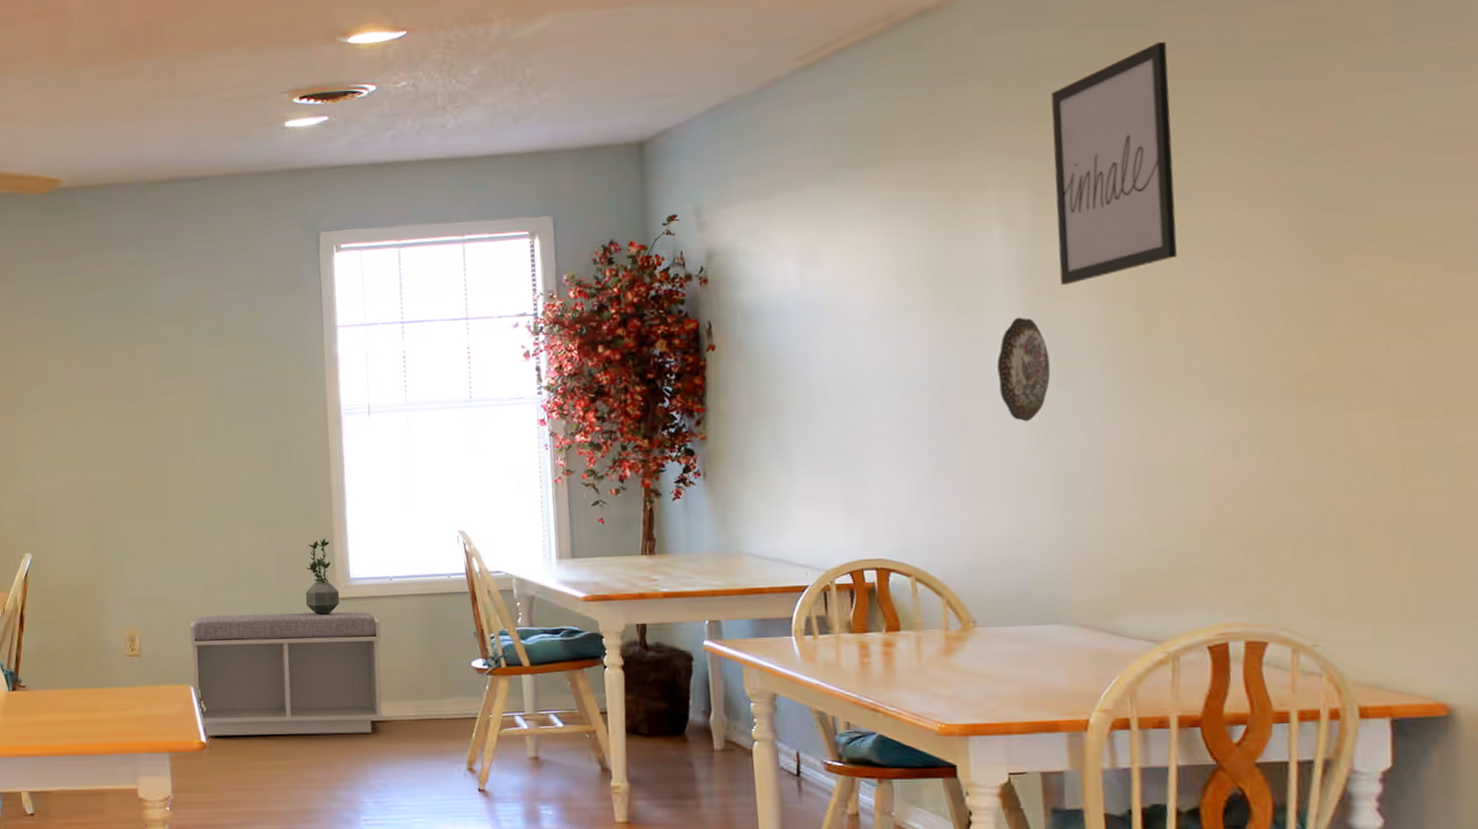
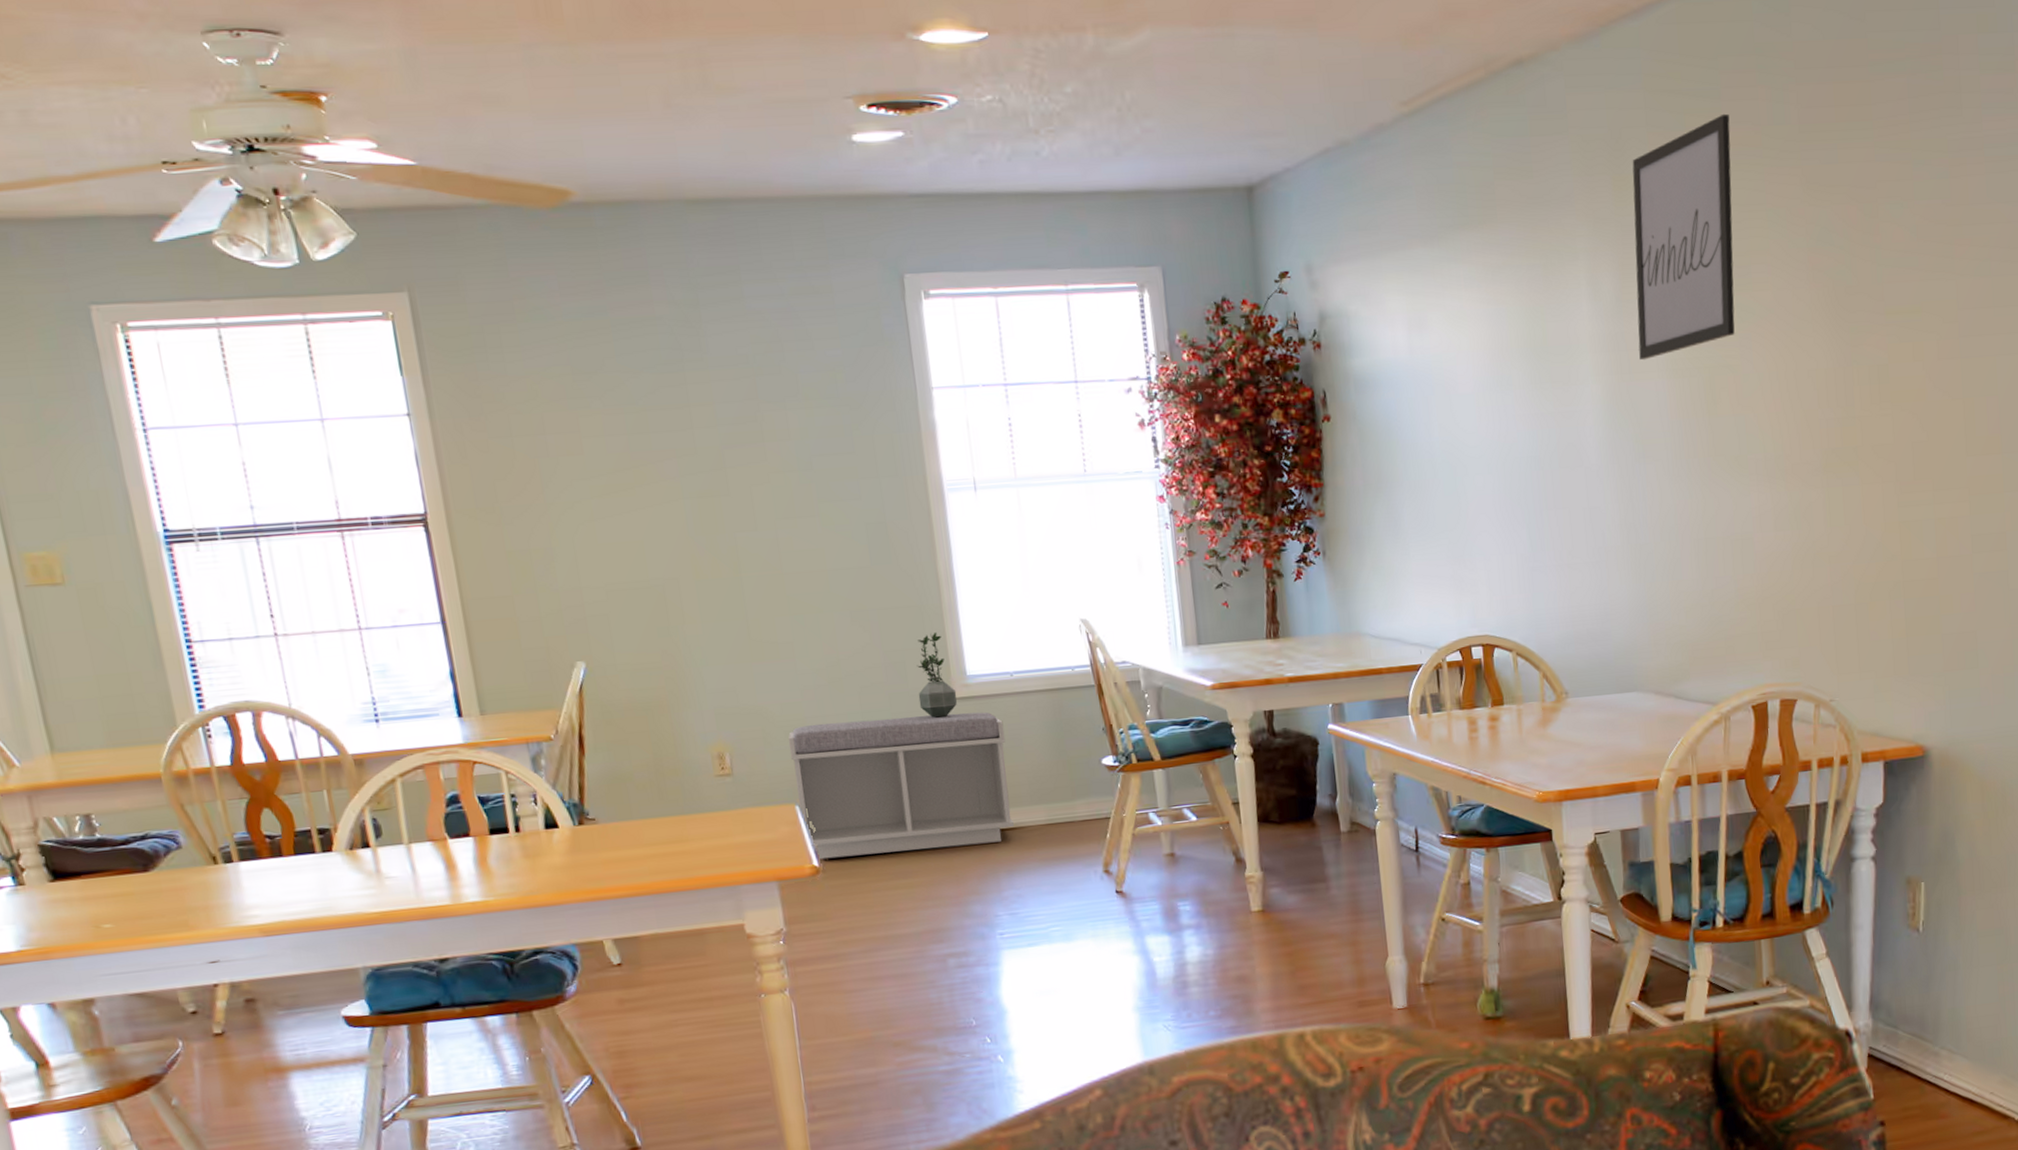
decorative plate: present [997,317,1051,422] -> none [1585,391,1630,497]

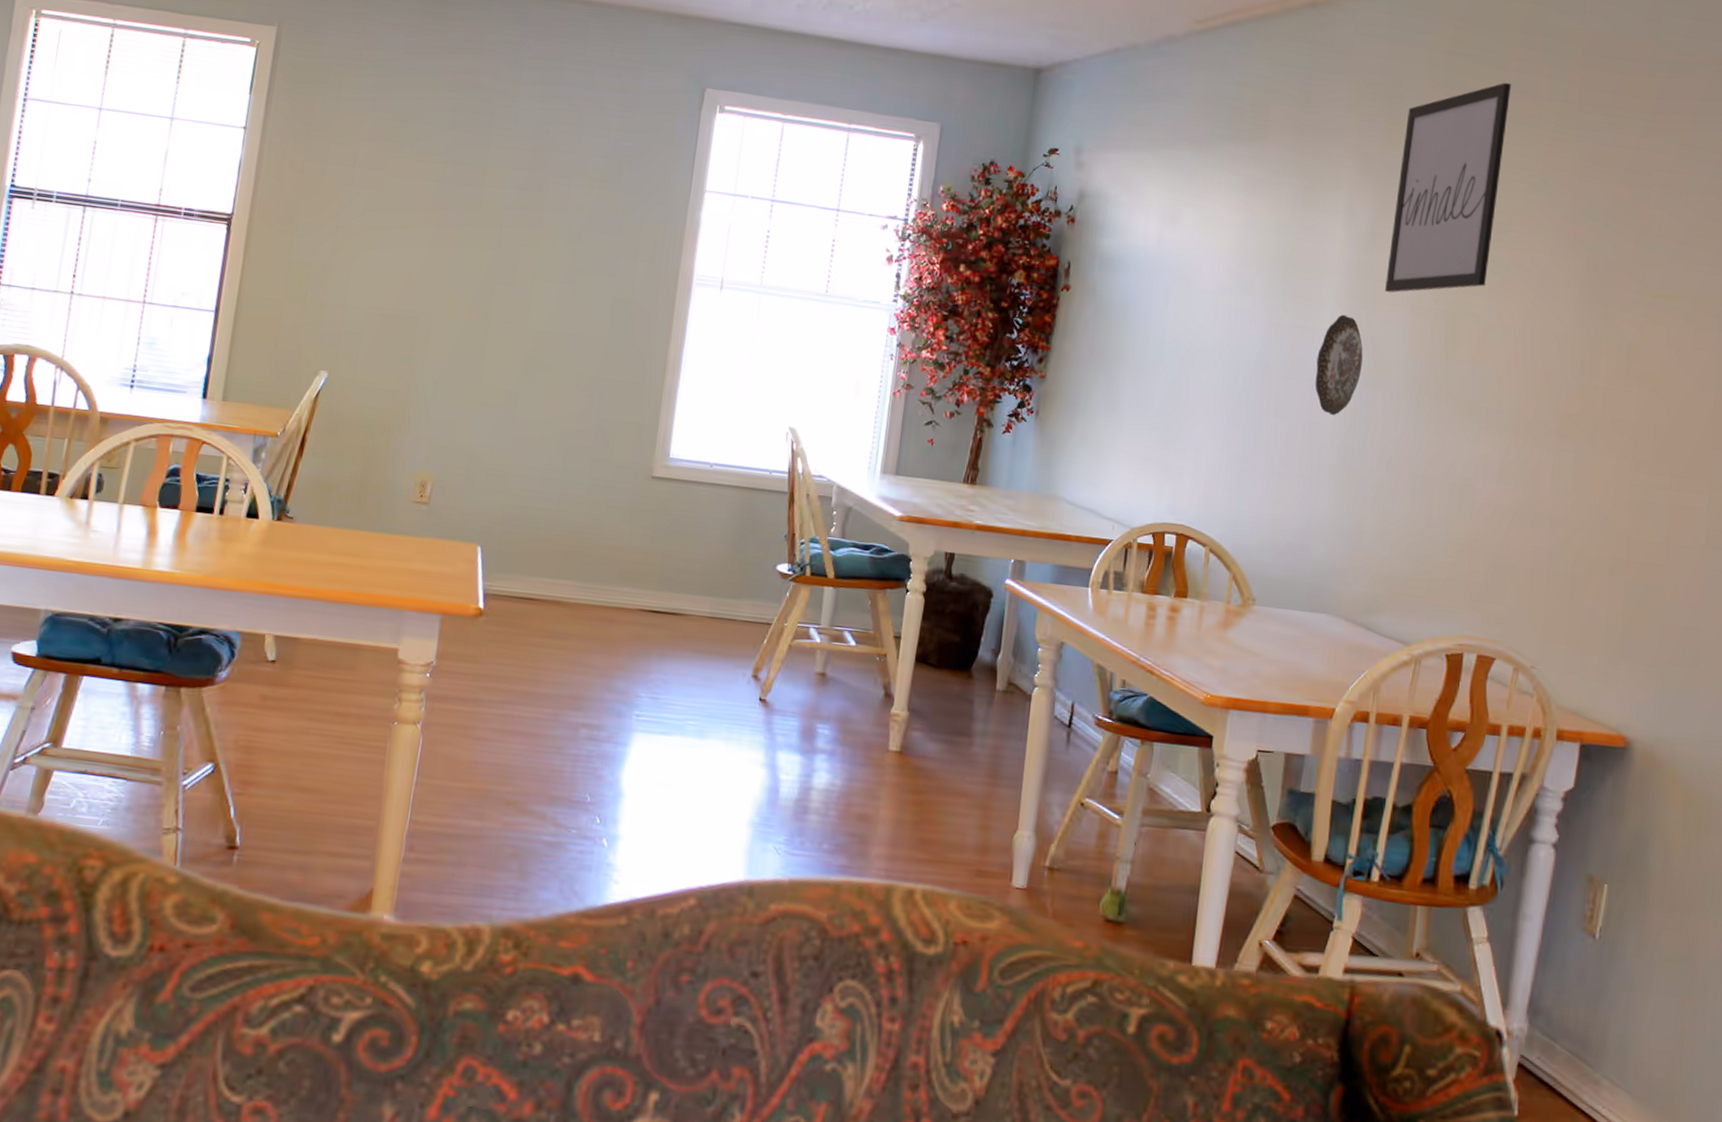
bench: present [788,712,1014,860] -> none [479,472,692,624]
potted plant: present [917,631,957,718] -> none [618,410,656,492]
decorative plate: none [1585,391,1630,497] -> present [1315,314,1363,416]

